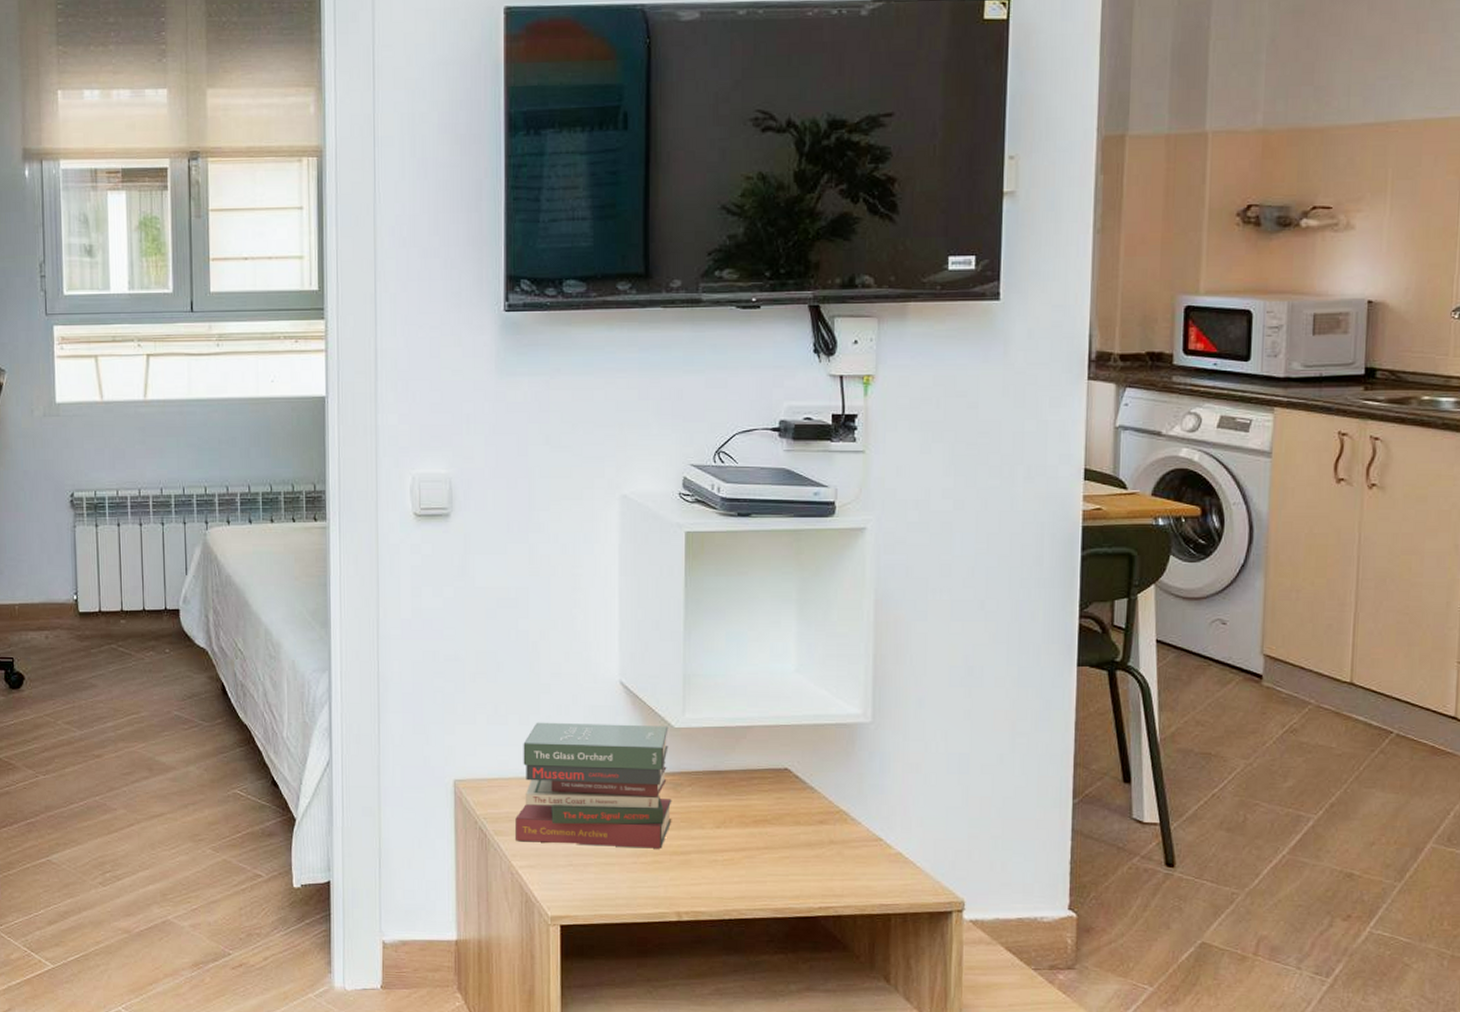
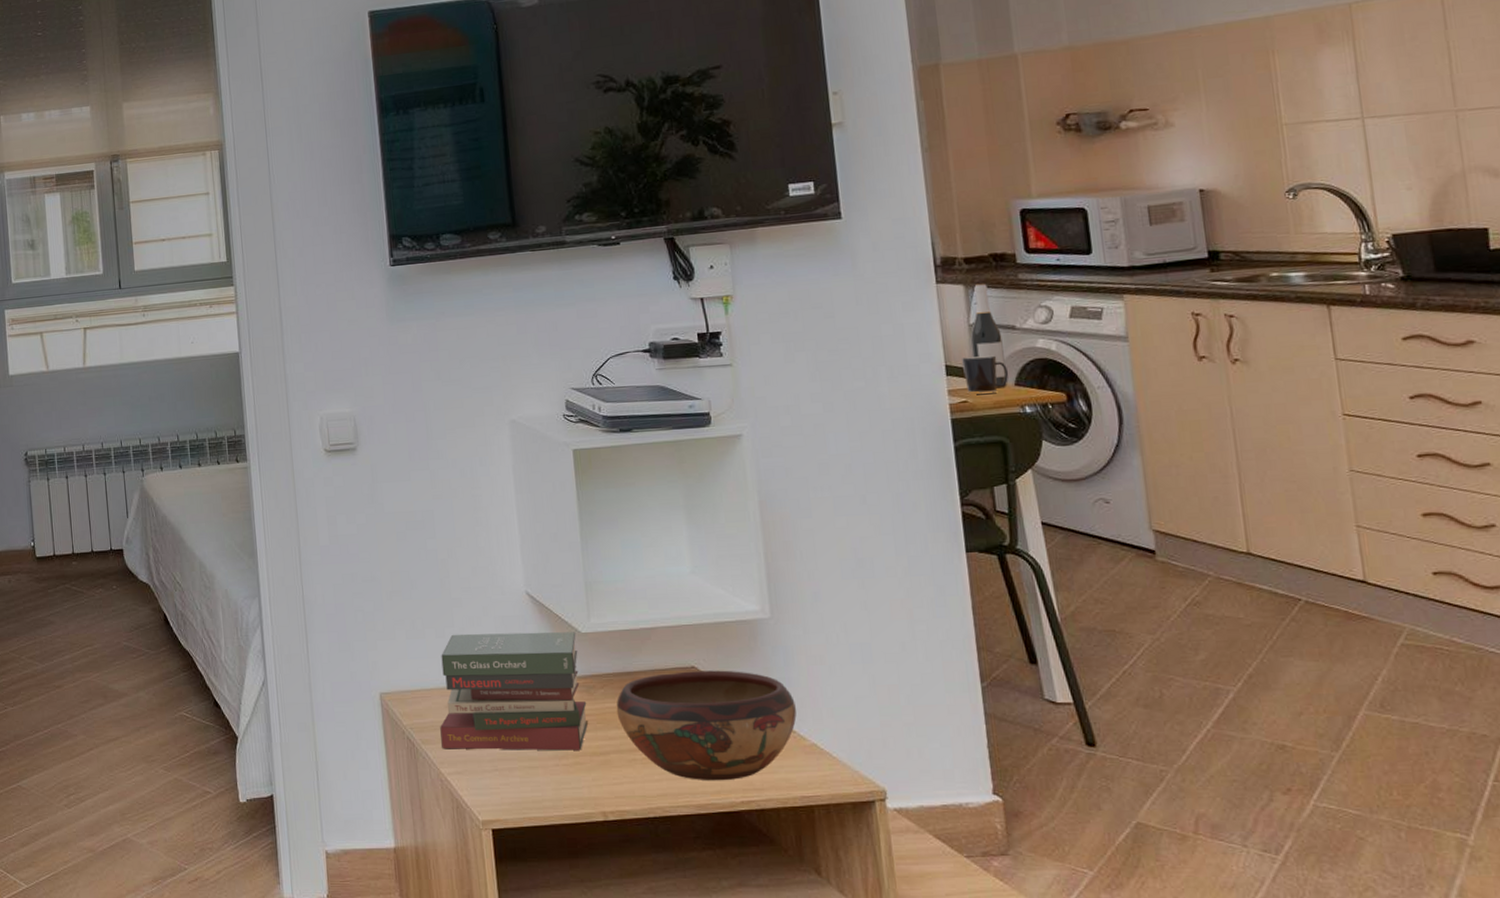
decorative bowl: none [702,773,887,886] -> present [616,670,797,781]
mug: none [1101,462,1148,503] -> present [961,355,1009,395]
wine bottle: none [1113,383,1146,497] -> present [970,283,1008,389]

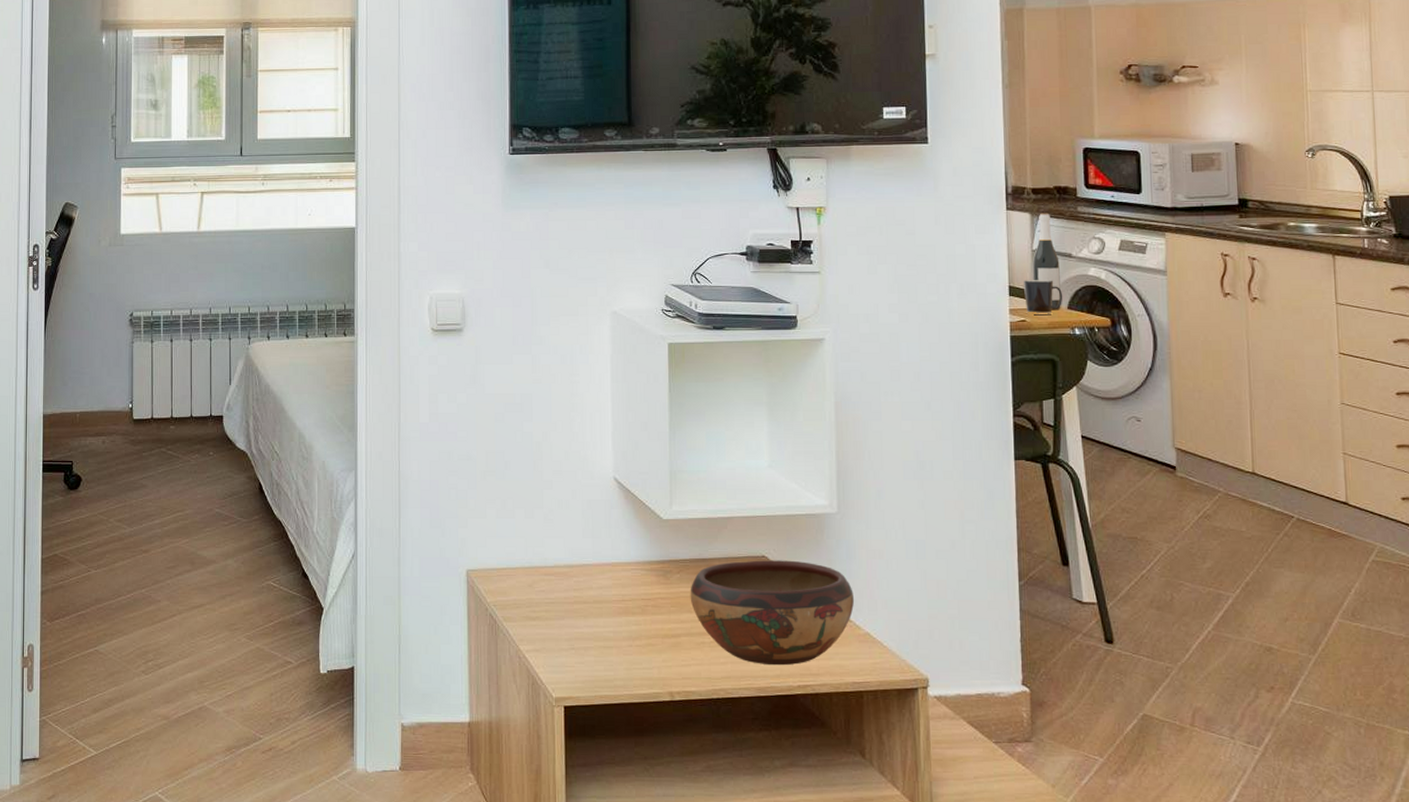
books: present [440,632,589,751] -> none [522,515,663,632]

